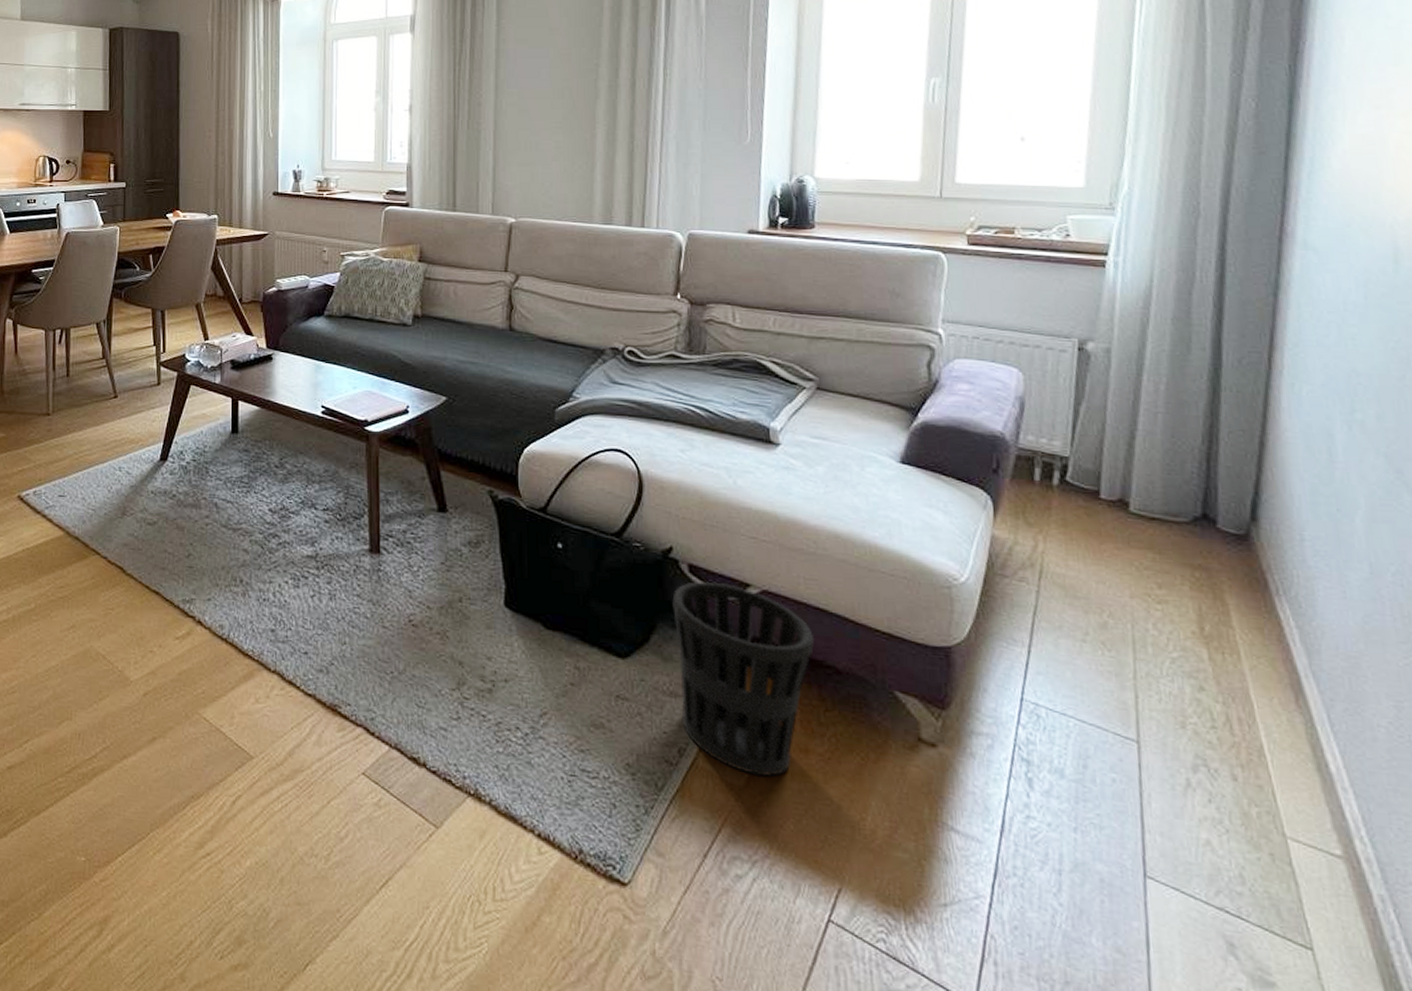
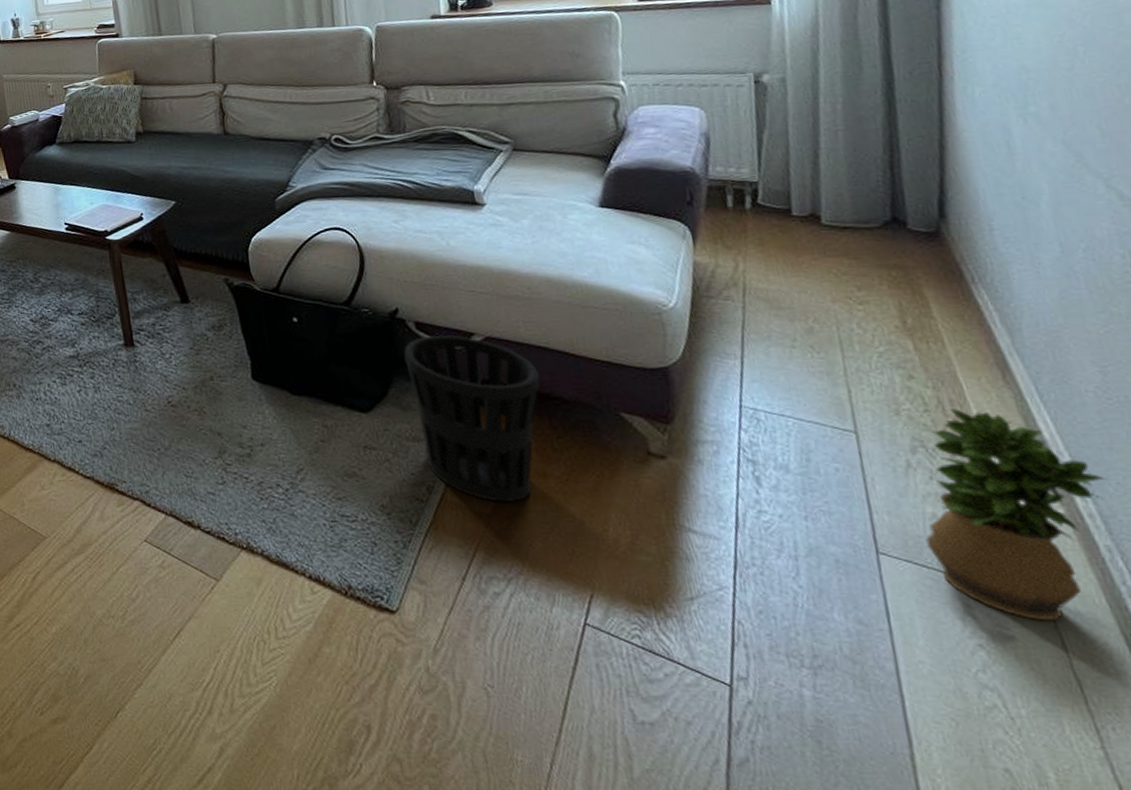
potted plant: none [1196,728,1389,971] -> present [925,409,1107,622]

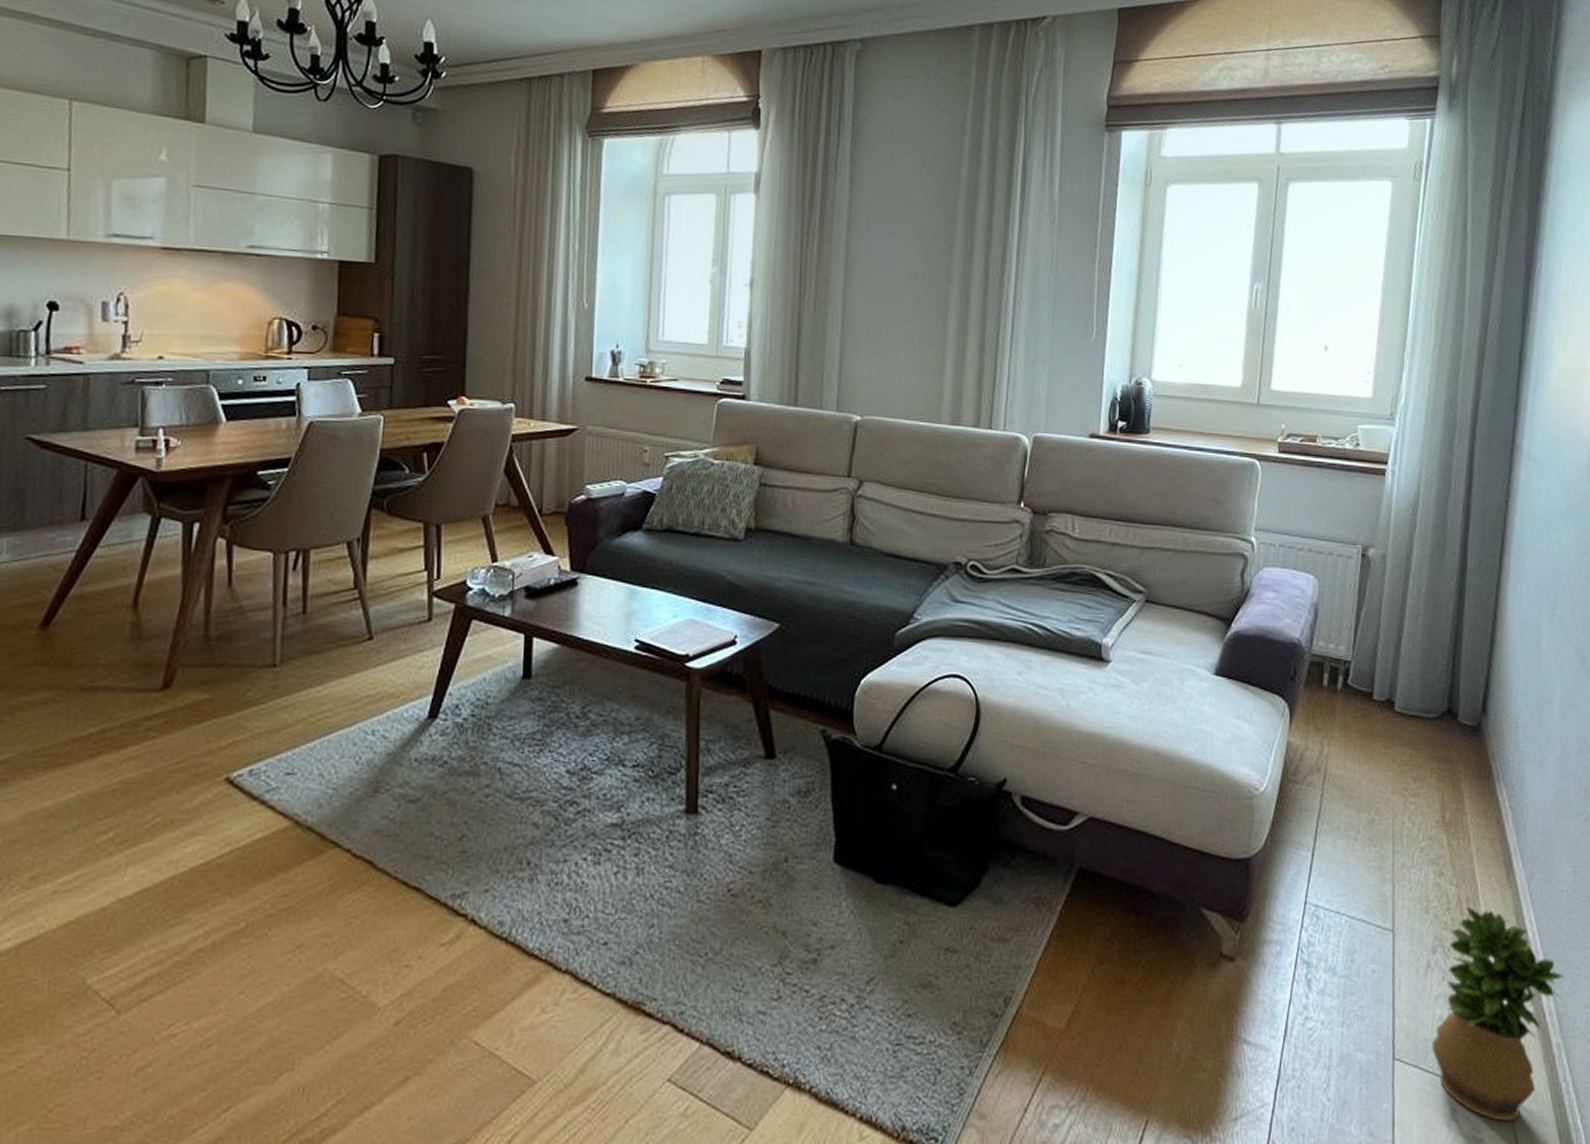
wastebasket: present [404,335,540,503] -> none [1004,814,1135,1016]

